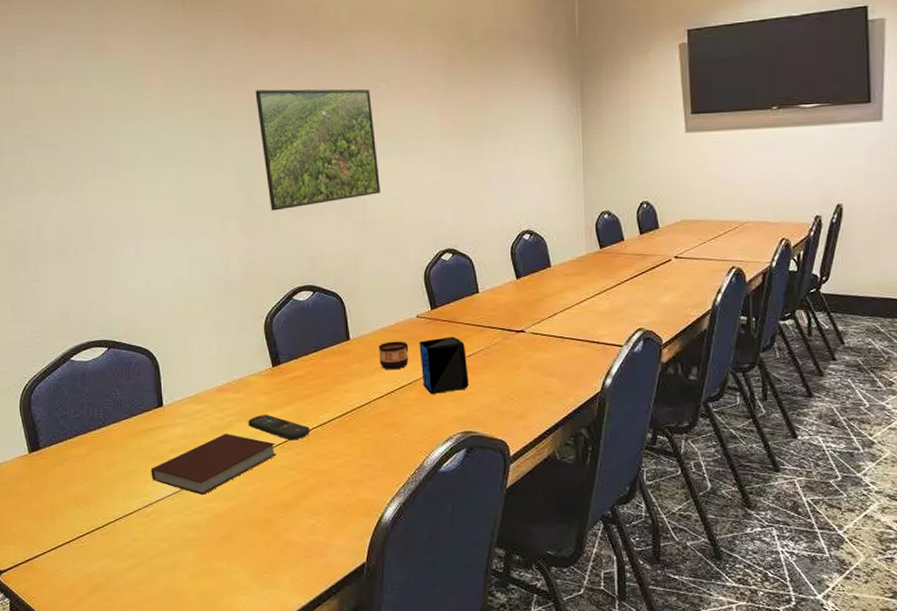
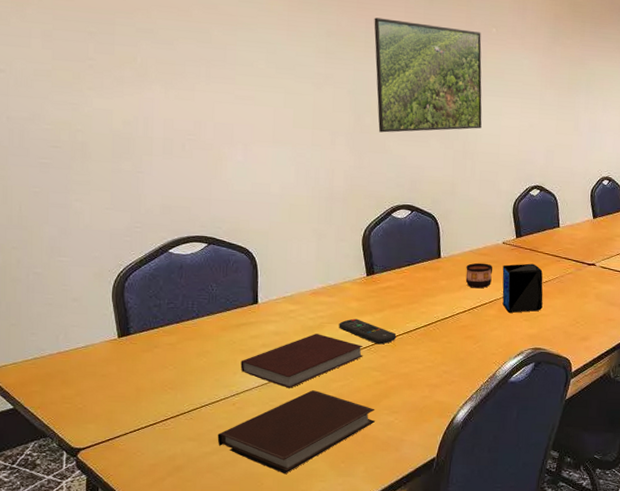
notebook: none [134,495,297,588] -> present [217,390,376,473]

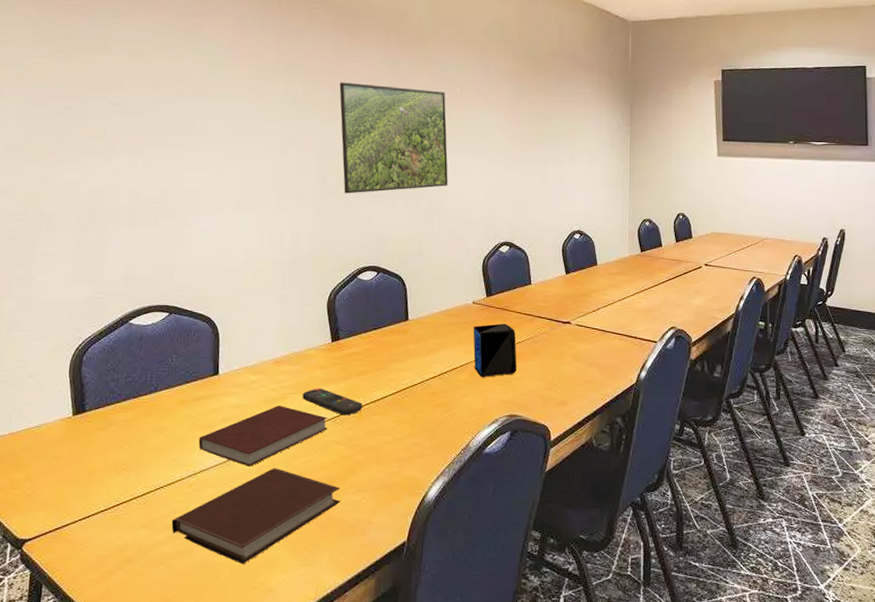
cup: present [465,262,493,289] -> none [434,324,464,352]

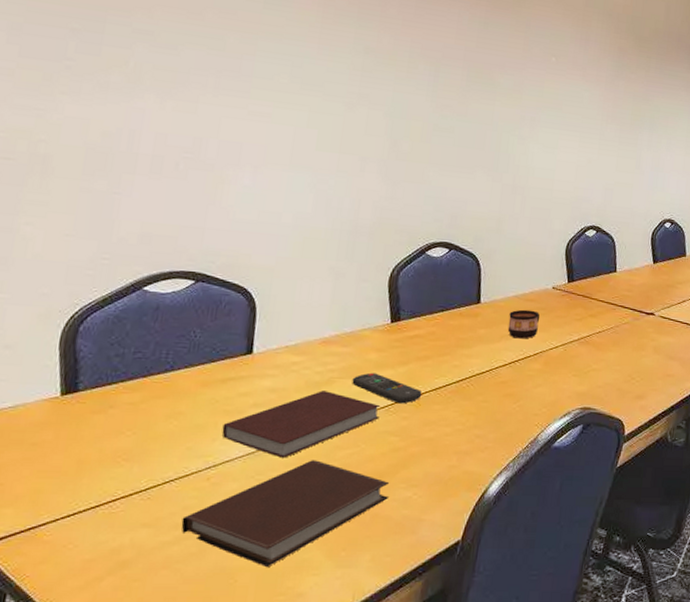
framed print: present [339,82,448,194] -> none [417,37,540,162]
cup: none [434,324,464,352] -> present [507,309,541,339]
speaker: present [473,323,517,377] -> none [549,311,596,367]

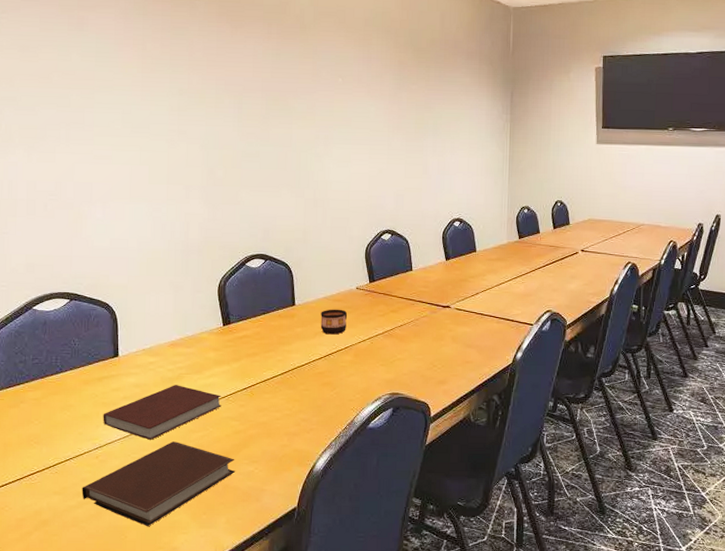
remote control: present [352,372,423,404] -> none [197,368,254,394]

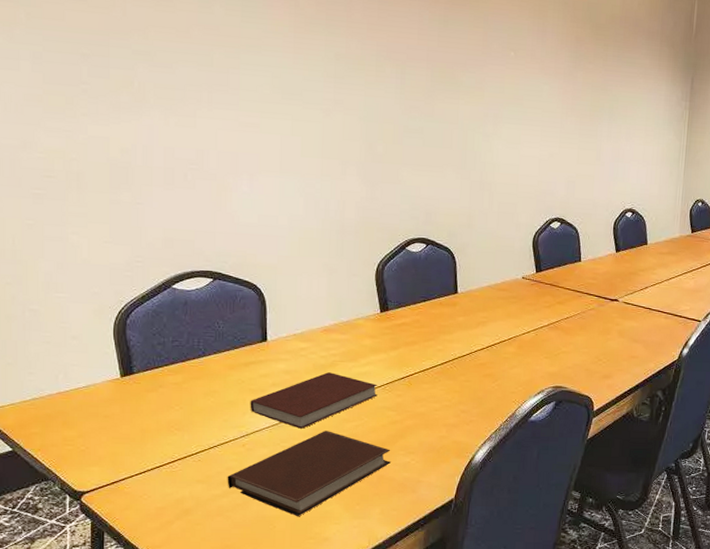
cup: present [320,309,348,335] -> none [483,298,512,325]

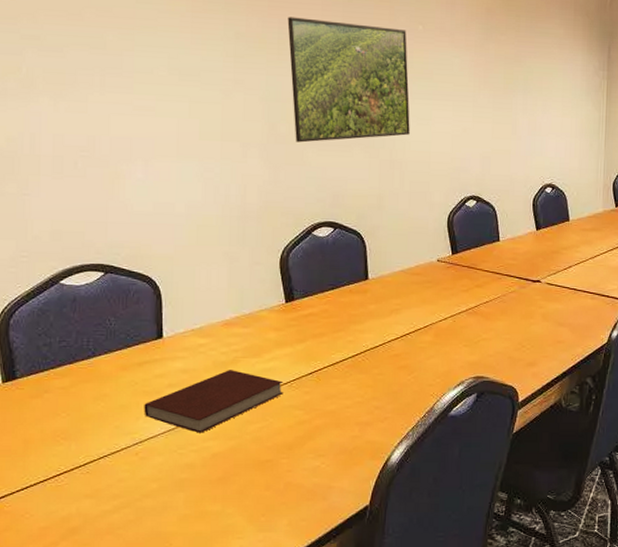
notebook: present [227,431,392,516] -> none [118,434,300,531]
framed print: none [385,40,500,162] -> present [287,17,410,143]

